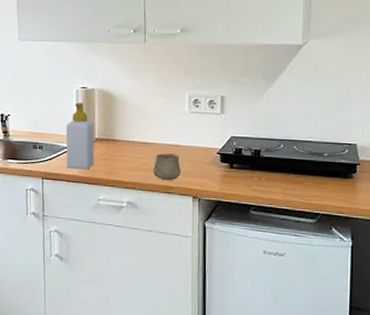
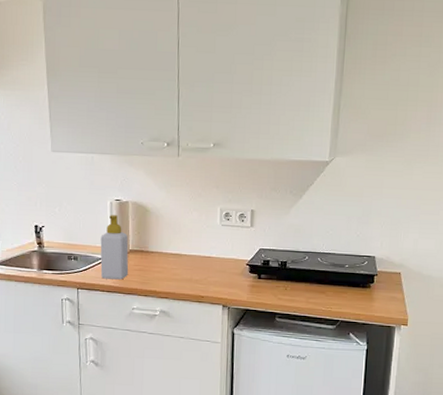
cup: present [153,153,181,181] -> none [185,264,212,291]

